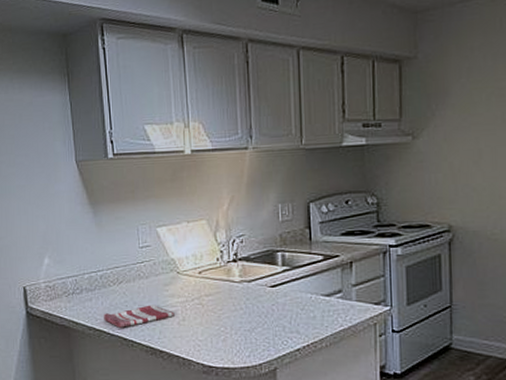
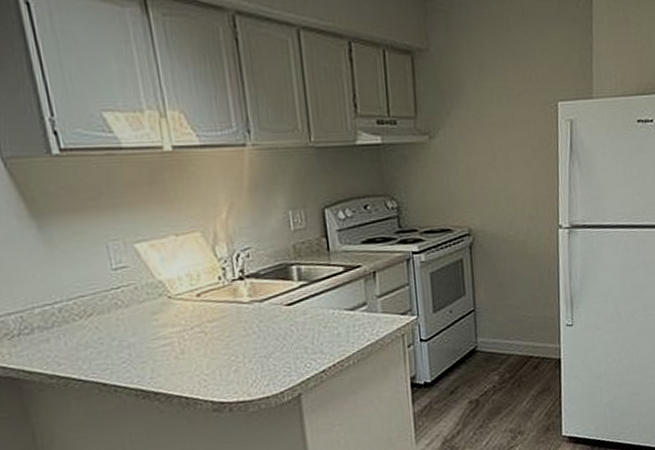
dish towel: present [104,305,175,328] -> none [70,338,170,372]

